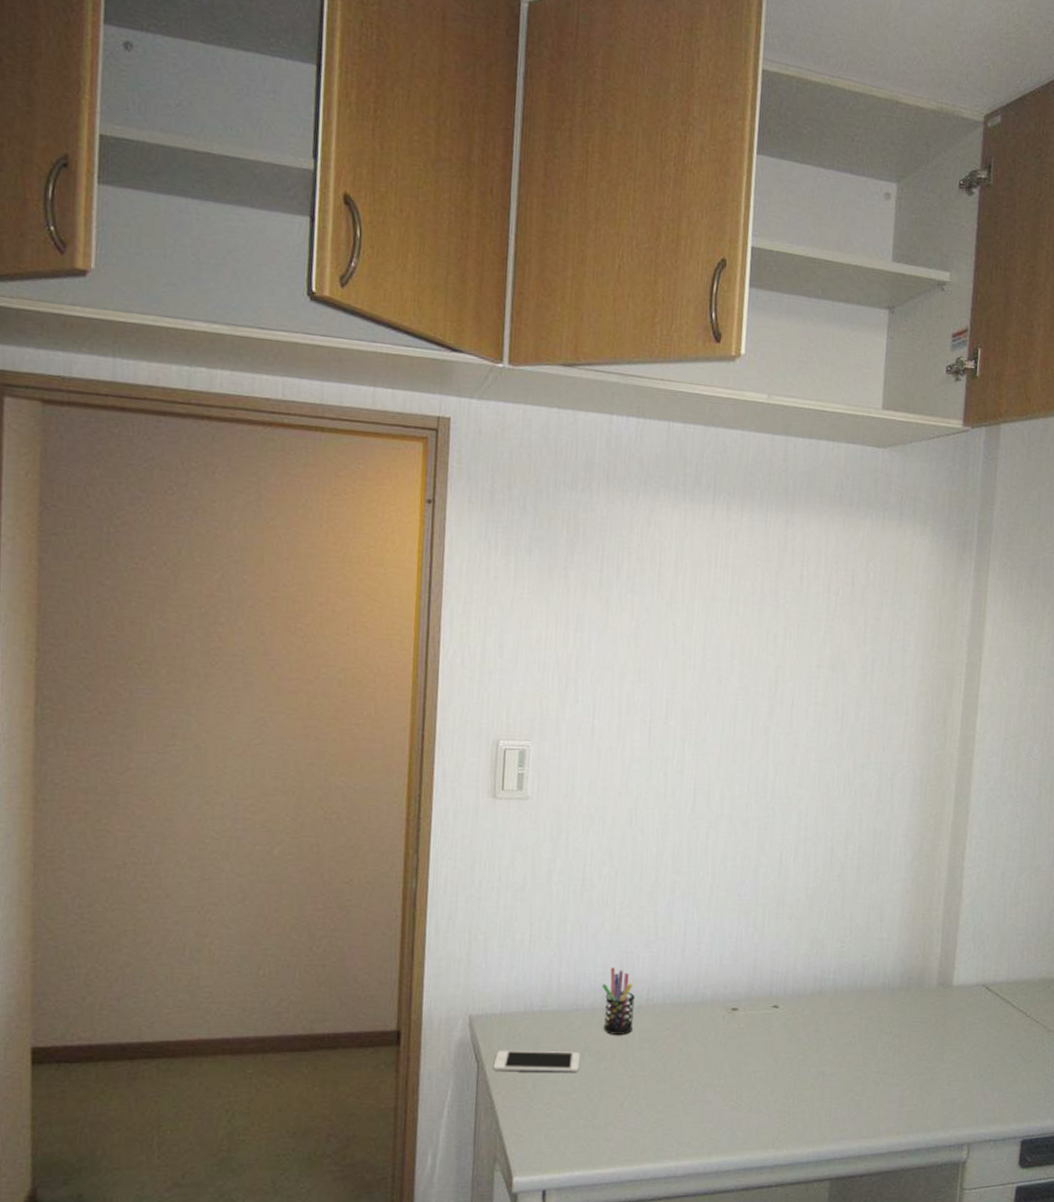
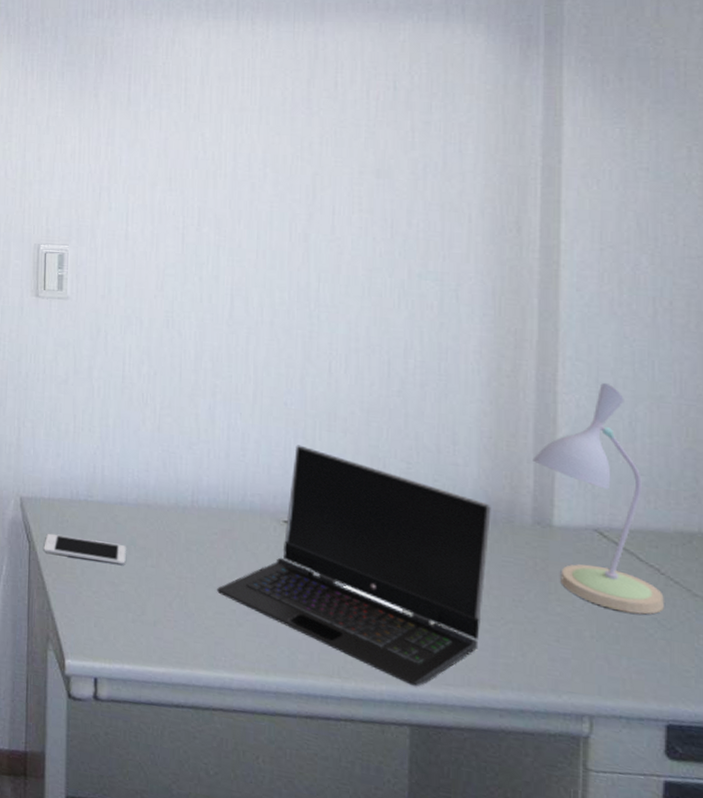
pen holder: present [602,967,635,1035] -> none [146,465,179,534]
laptop computer: none [667,934,907,1145] -> present [217,445,491,687]
desk lamp: none [941,857,1028,1052] -> present [532,383,664,615]

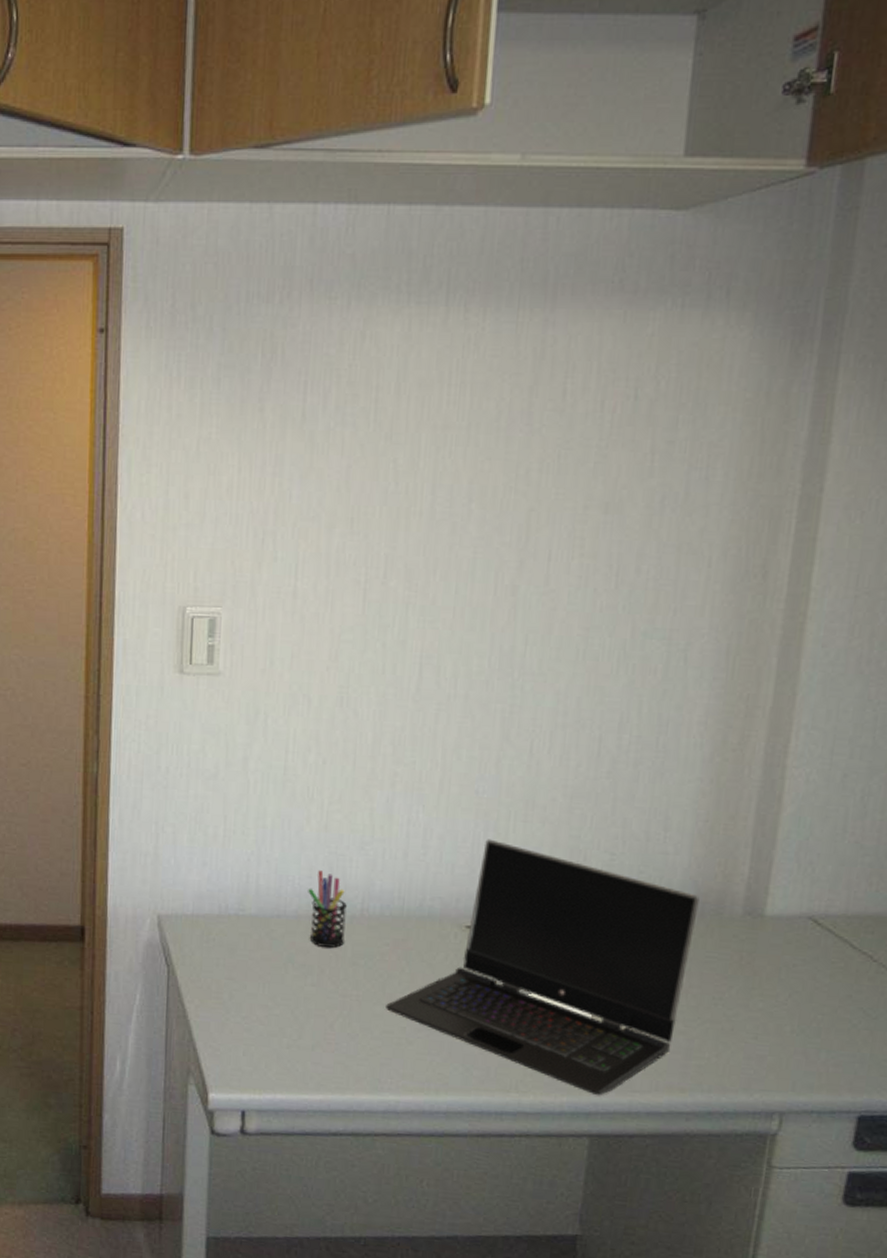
cell phone: present [43,533,126,565] -> none [185,954,283,986]
pen holder: none [146,465,179,534] -> present [308,870,347,948]
desk lamp: present [532,383,664,615] -> none [750,754,873,1005]

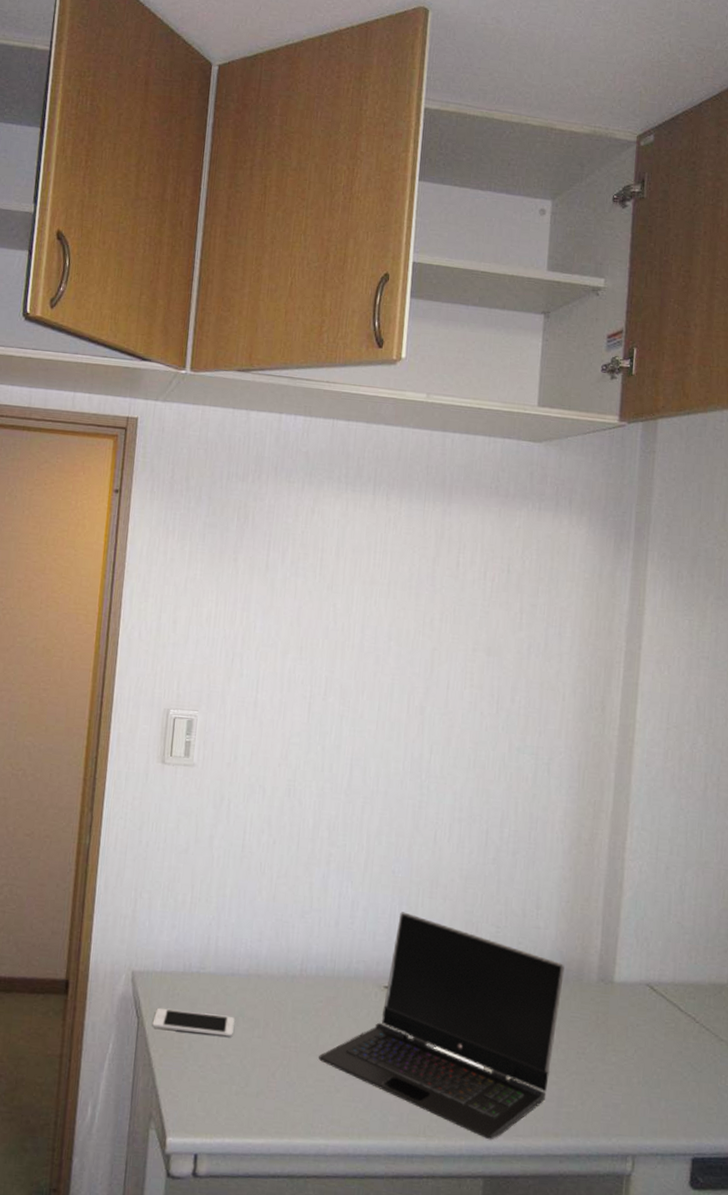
cell phone: none [185,954,283,986] -> present [152,1007,235,1037]
pen holder: present [308,870,347,948] -> none [257,935,289,1004]

